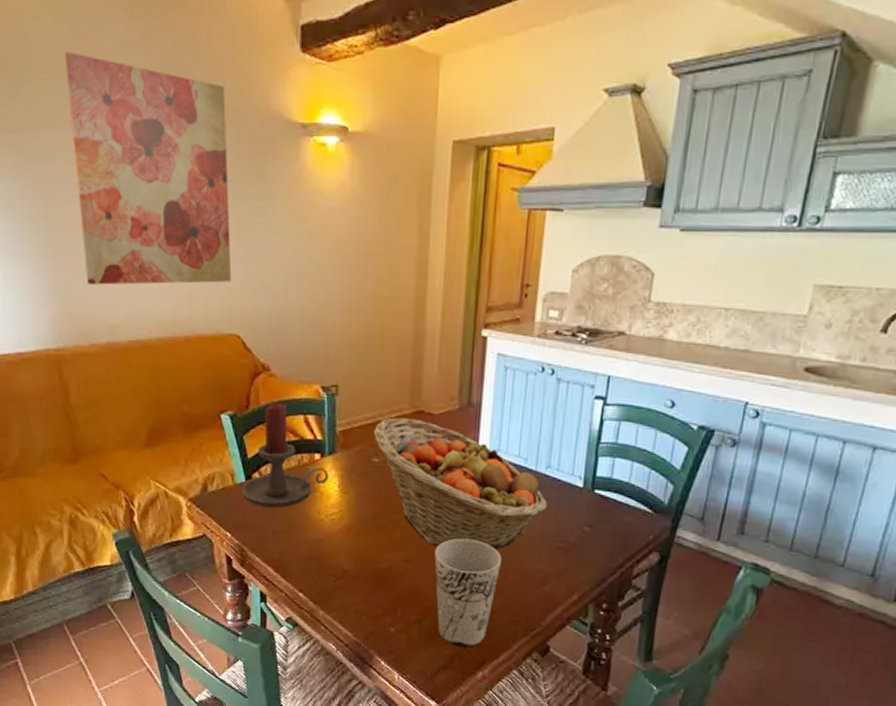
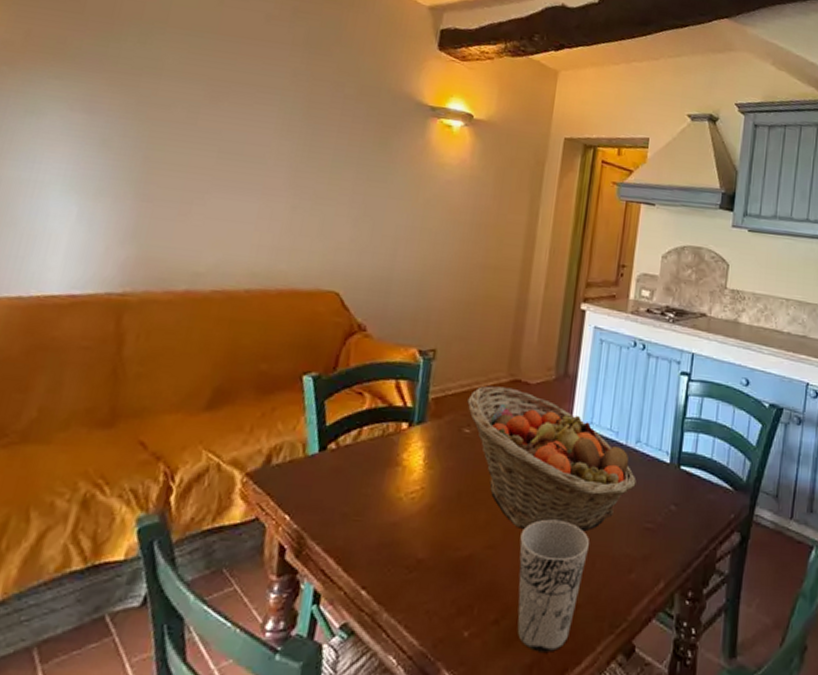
wall art: present [64,52,232,285] -> none [177,15,363,240]
candle holder: present [242,403,329,508] -> none [312,365,415,485]

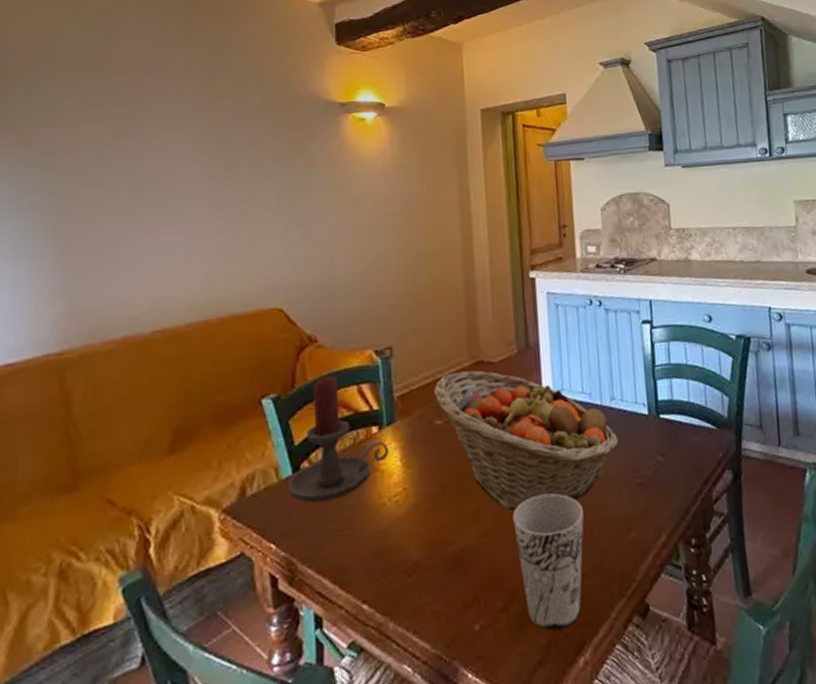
candle holder: none [312,365,415,485] -> present [289,376,389,503]

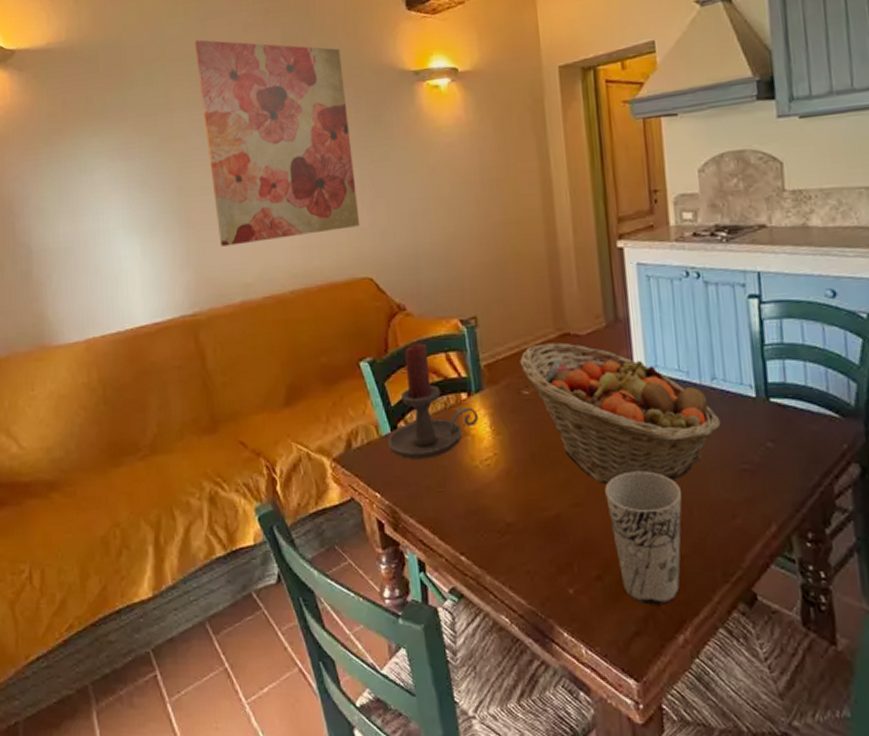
wall art: none [94,52,273,275] -> present [194,39,360,247]

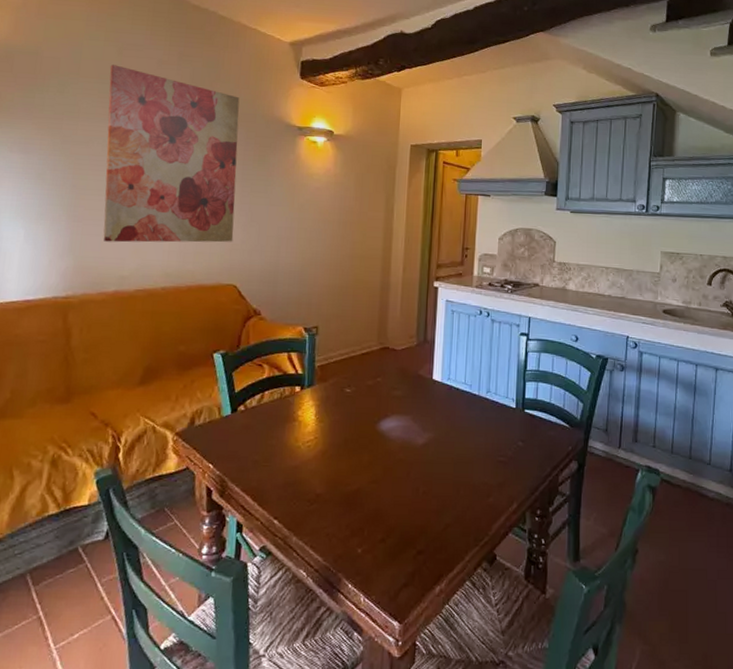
candle holder: present [388,343,479,459] -> none [227,342,307,438]
fruit basket: present [519,342,721,484] -> none [346,353,489,466]
cup: present [605,471,682,605] -> none [397,457,453,562]

